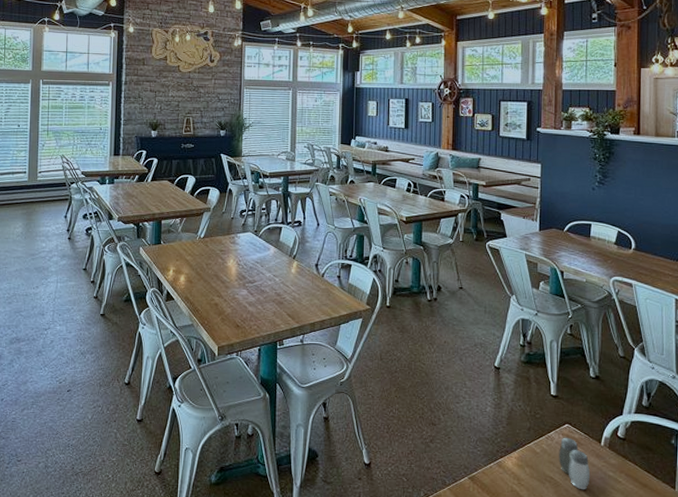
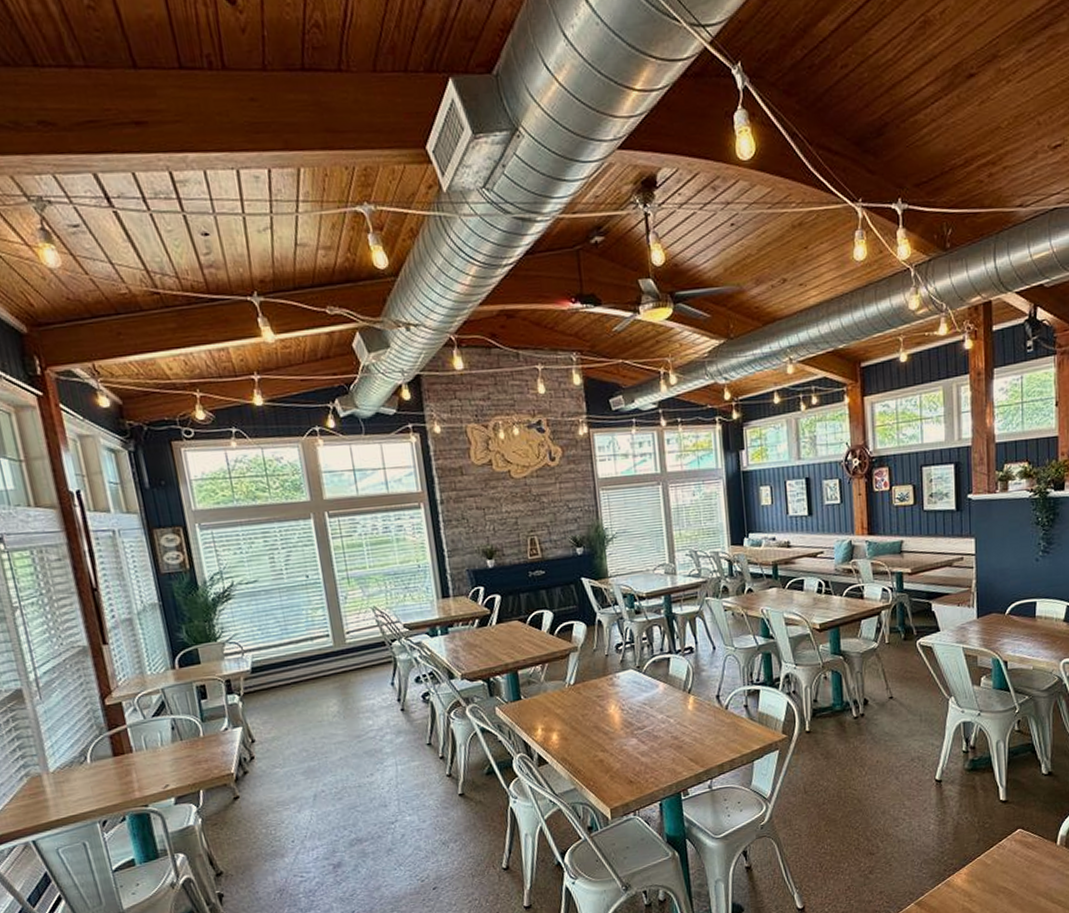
salt and pepper shaker: present [559,437,591,489] -> none [1012,842,1047,895]

